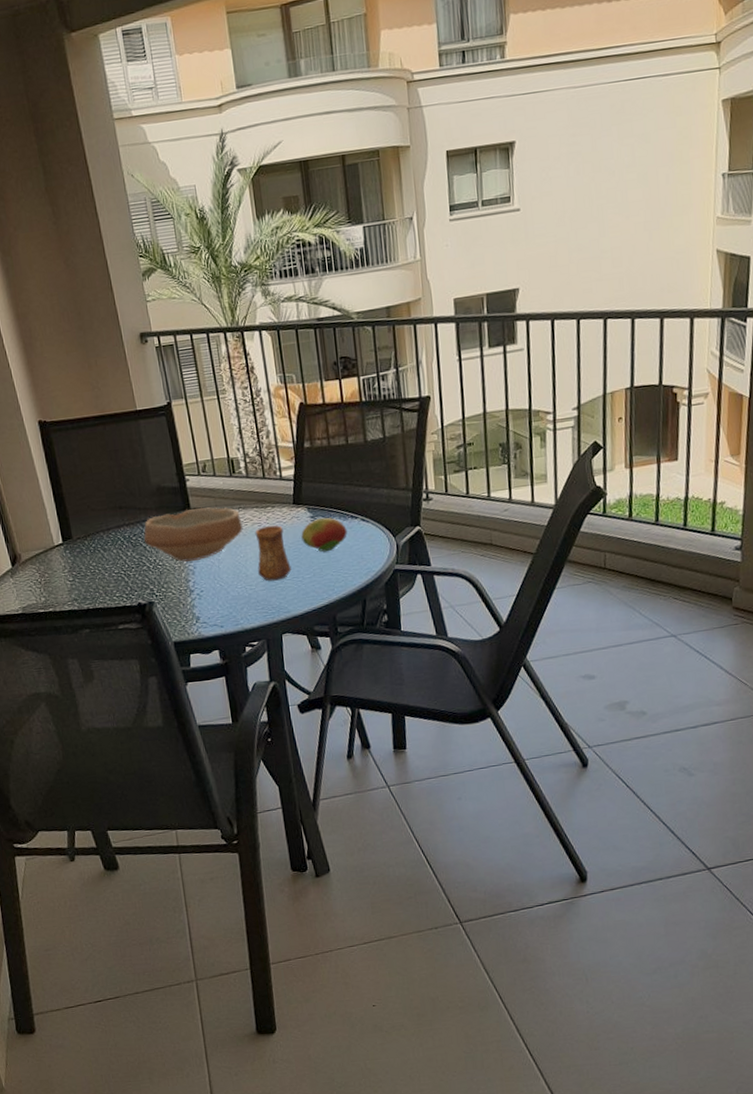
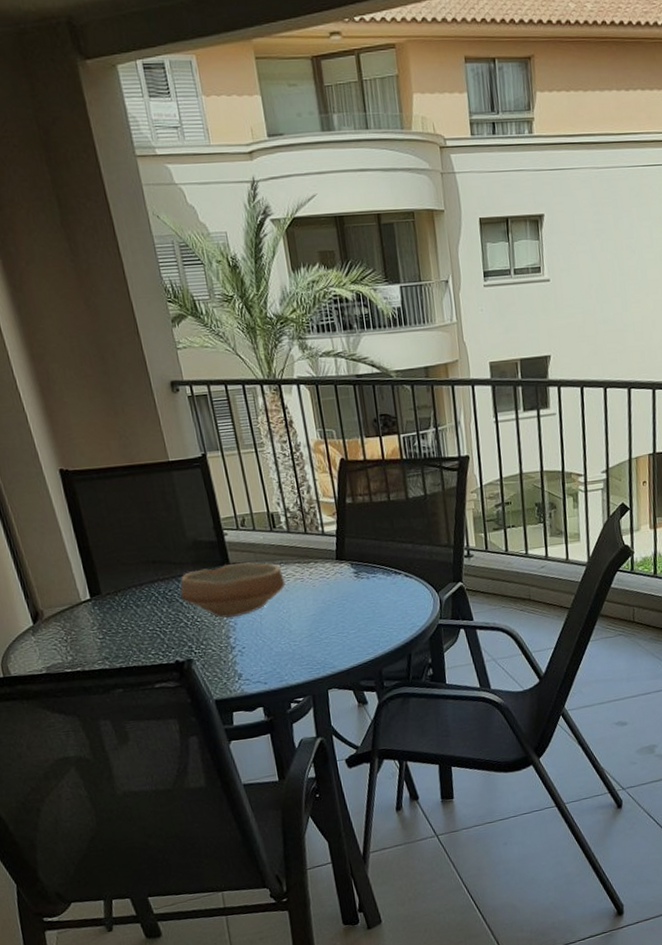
cup: present [255,525,292,582] -> none [297,580,336,637]
fruit: present [301,517,347,553] -> none [345,573,391,608]

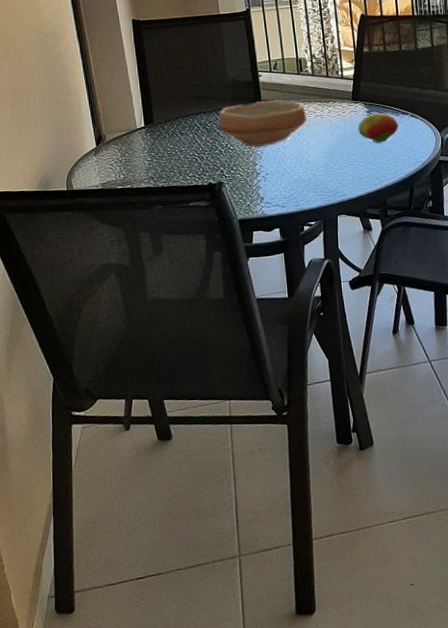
fruit: none [345,573,391,608] -> present [358,112,399,143]

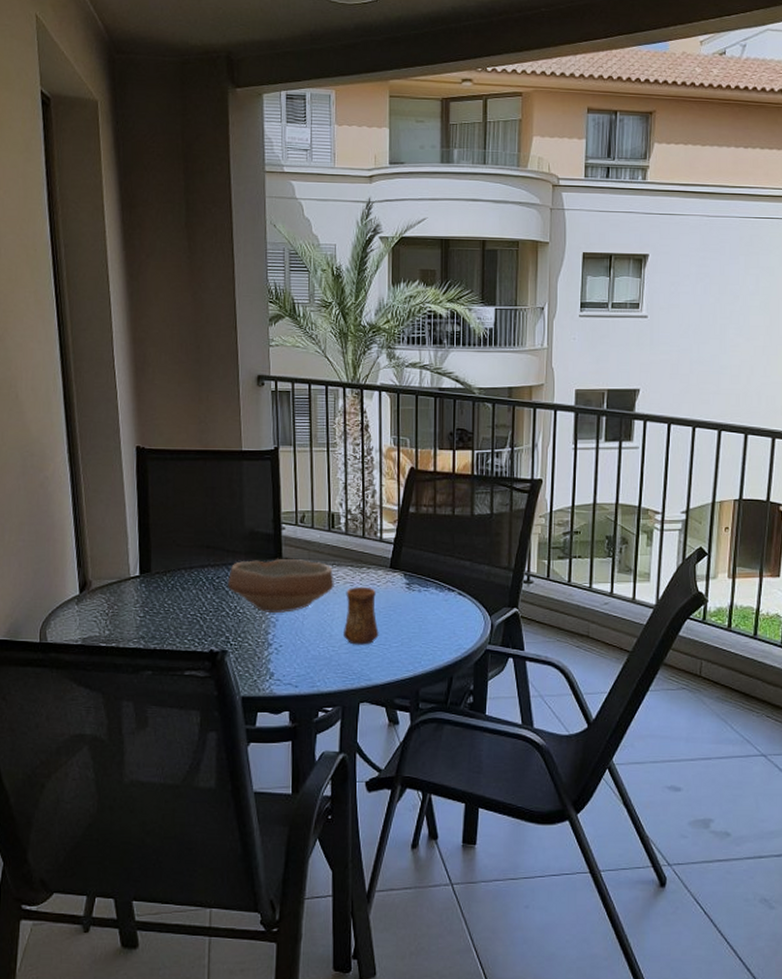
cup: none [317,117,348,167] -> present [342,586,379,645]
fruit: present [358,112,399,143] -> none [394,586,442,622]

